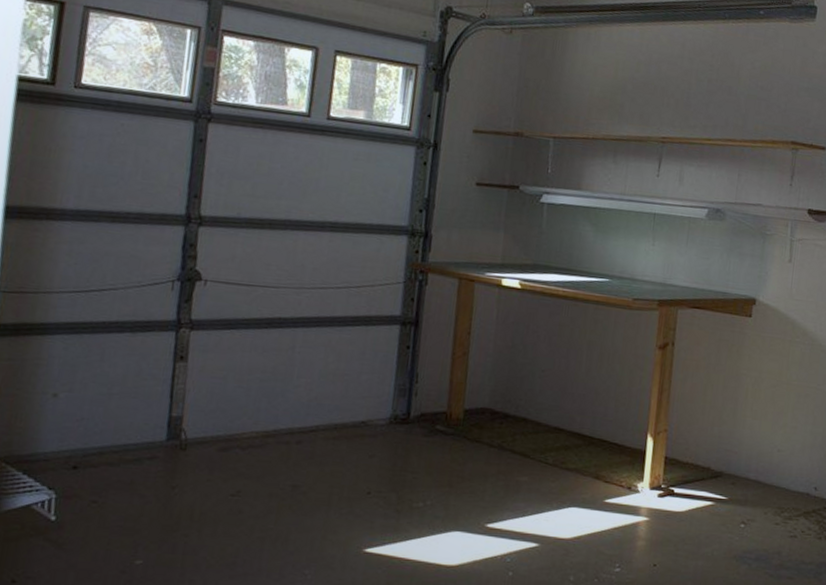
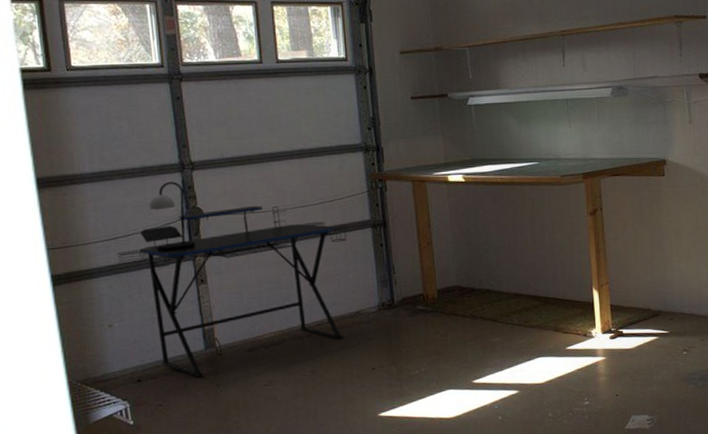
desk: none [83,276,371,474] -> present [117,205,347,377]
table lamp: none [134,234,184,317] -> present [149,181,195,251]

